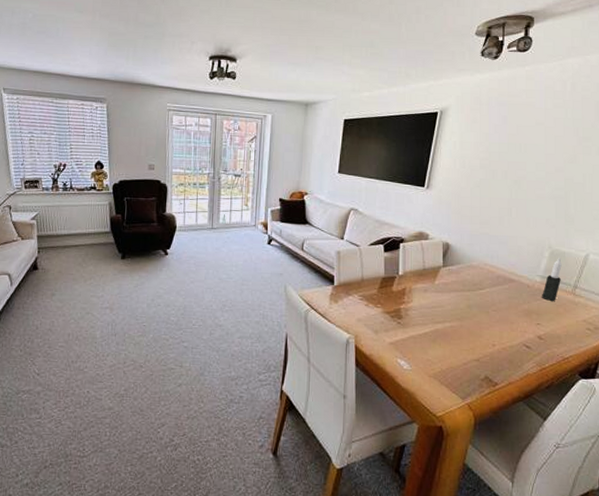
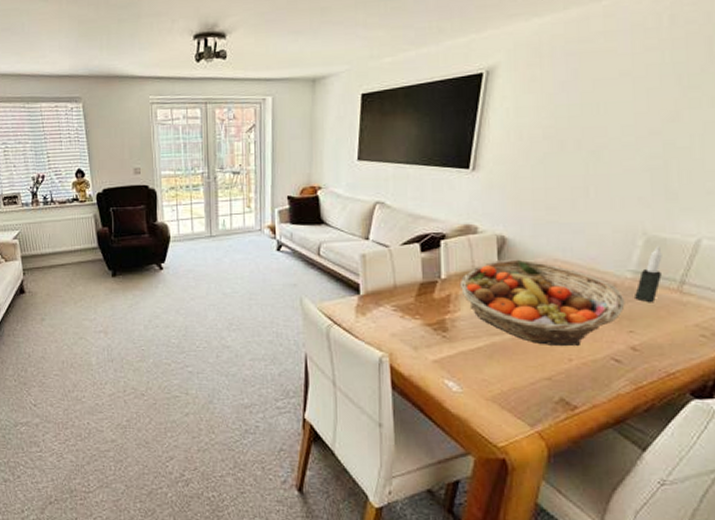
fruit basket: none [413,262,535,335] -> present [459,259,625,347]

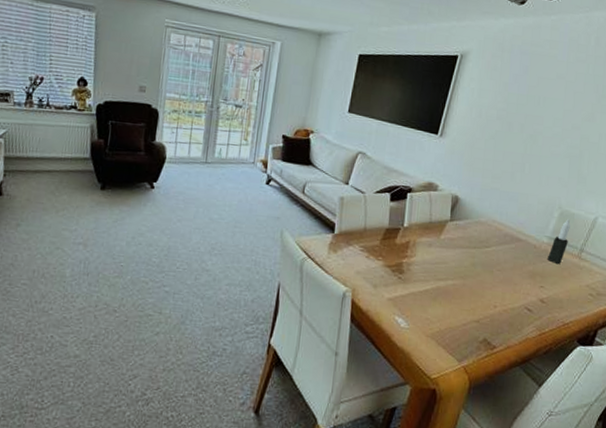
fruit basket: present [459,259,625,347] -> none [418,216,540,295]

